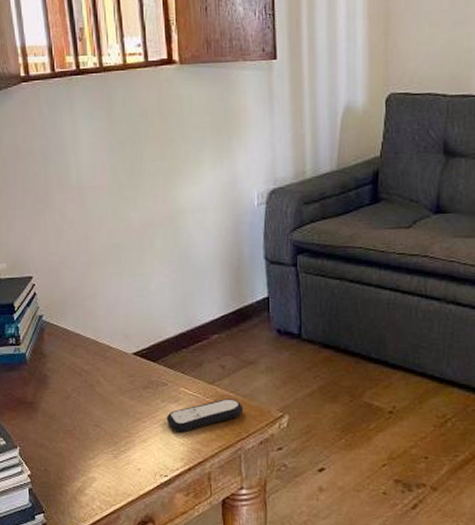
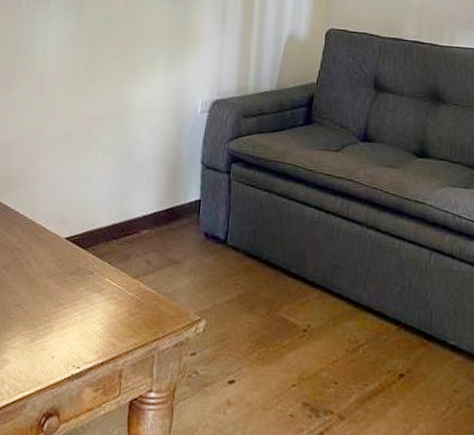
remote control: present [166,399,244,433] -> none [87,295,163,324]

